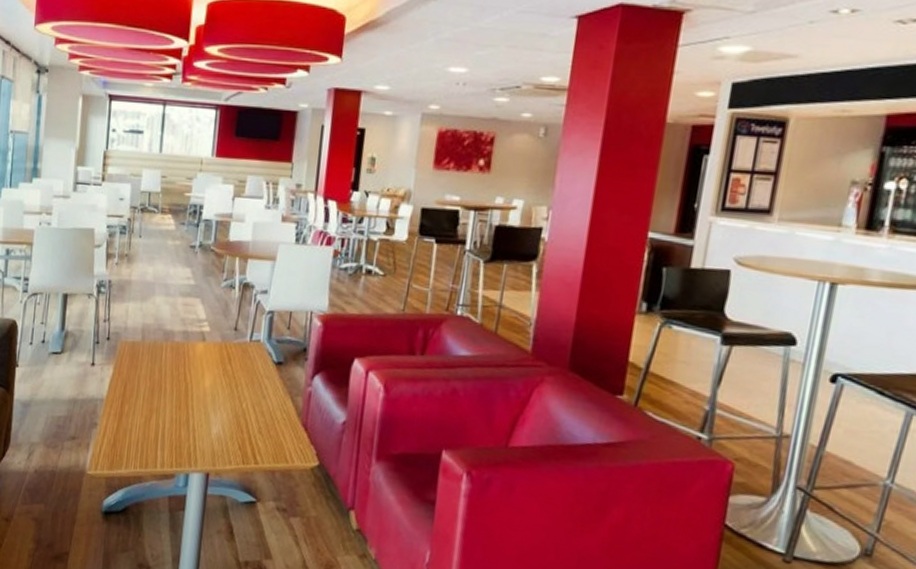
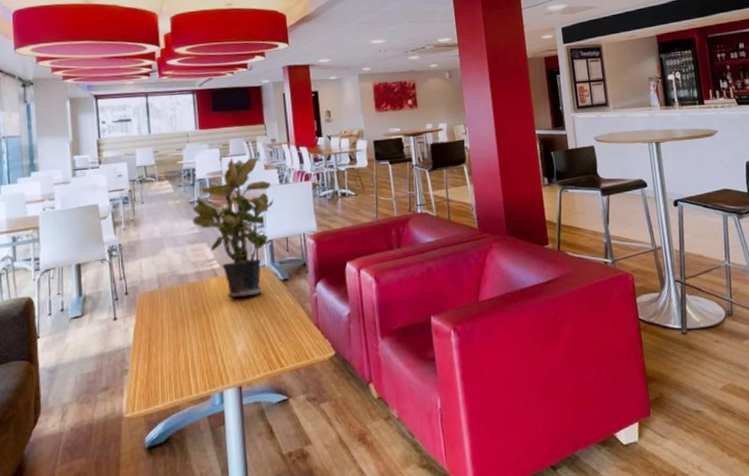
potted plant: none [189,200,286,374] -> present [192,157,274,298]

